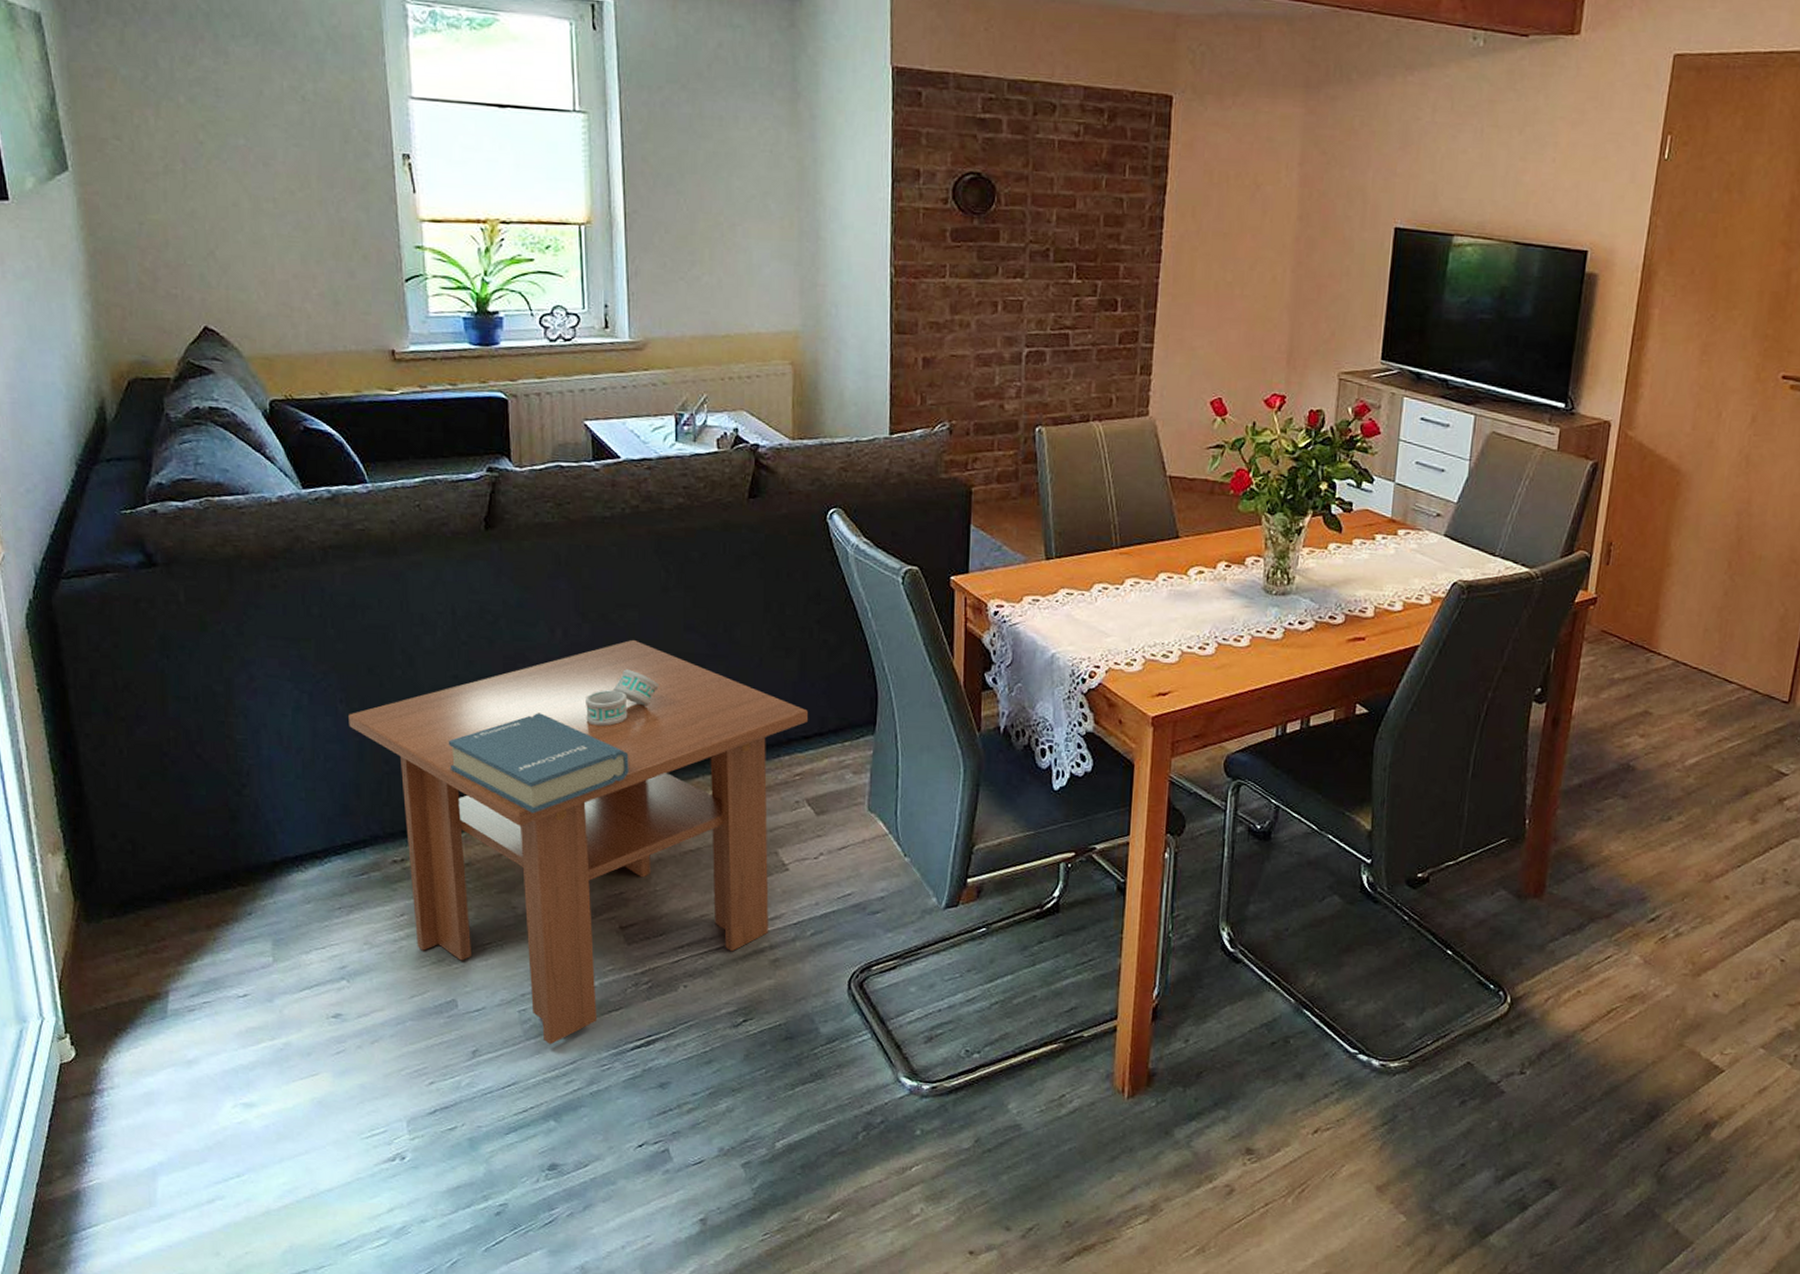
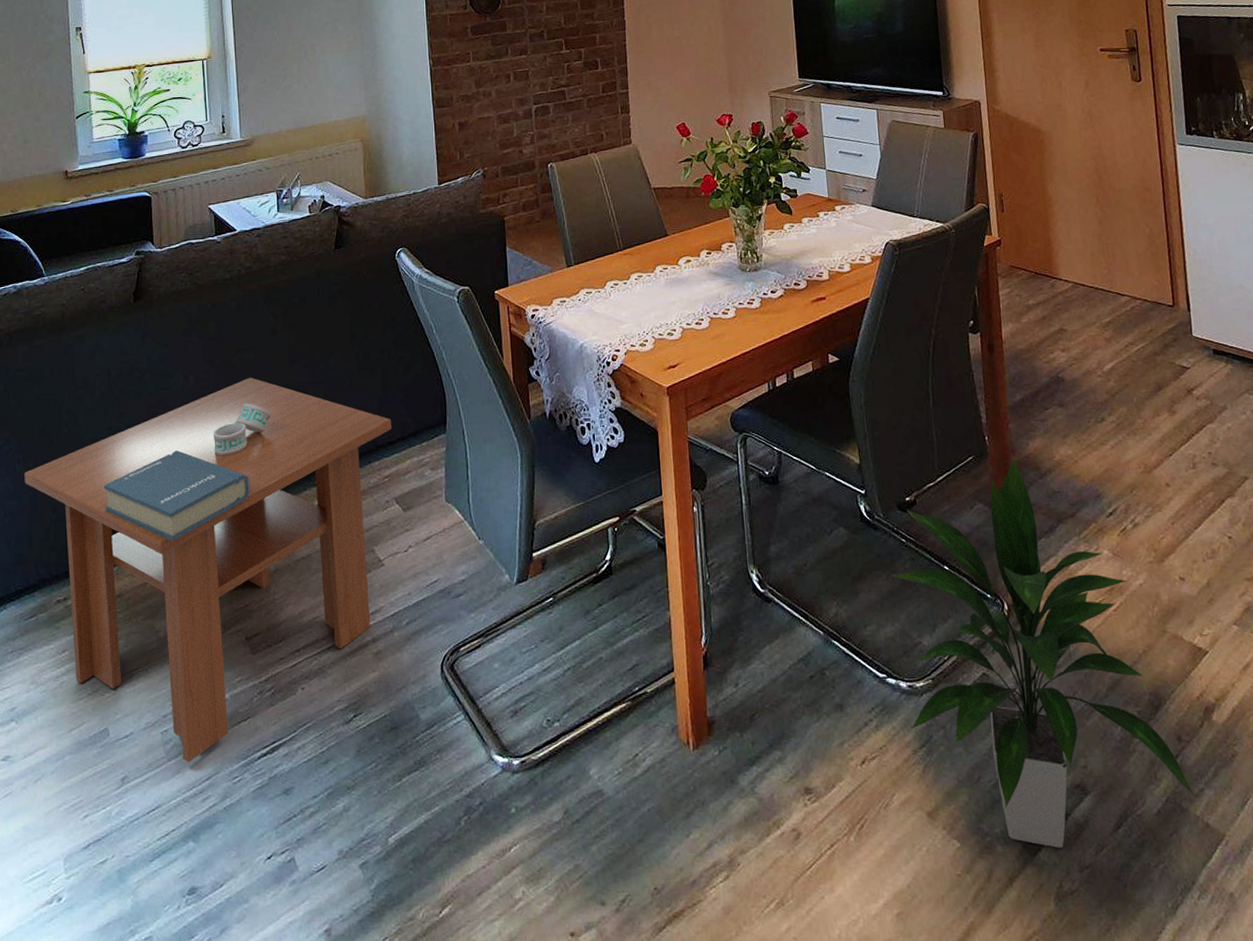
indoor plant: none [1374,846,1672,1234] -> present [890,457,1195,848]

